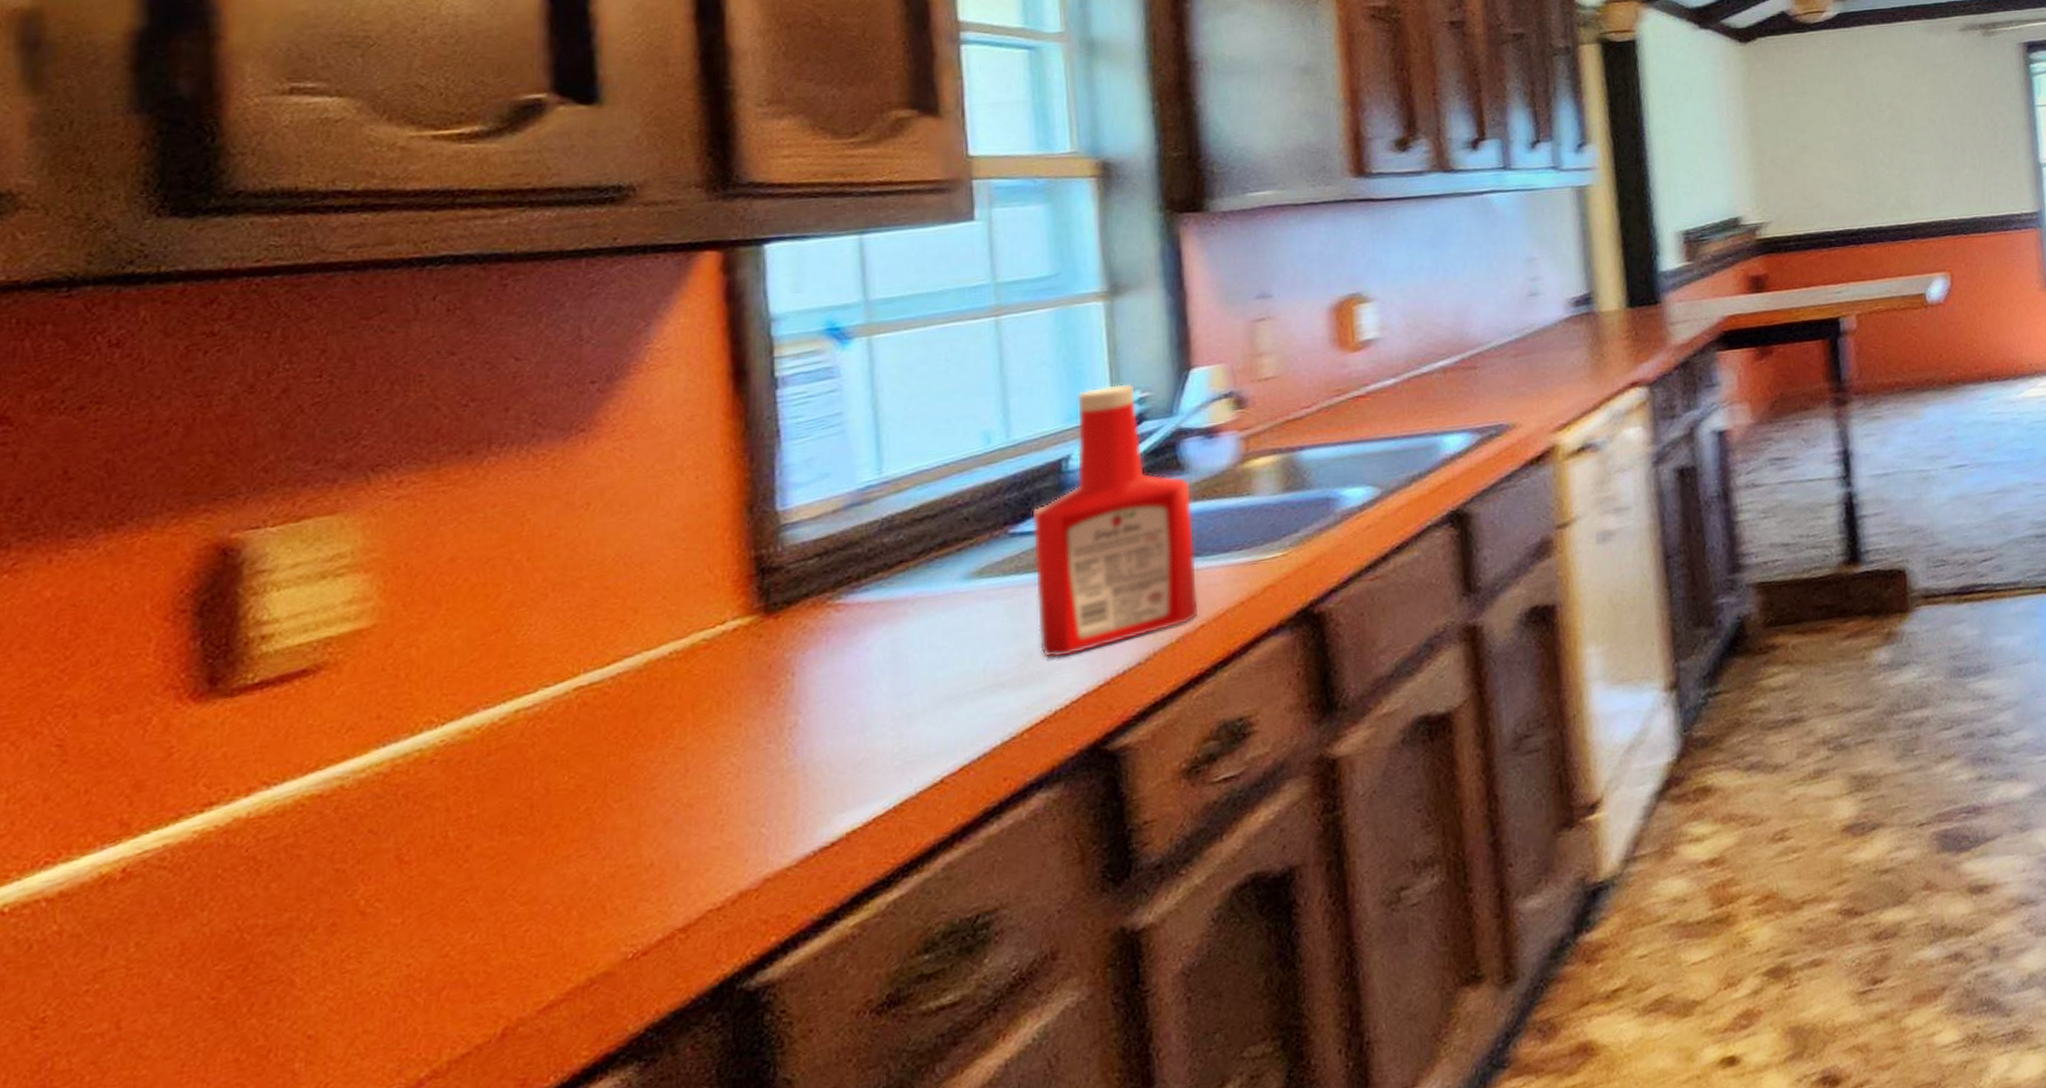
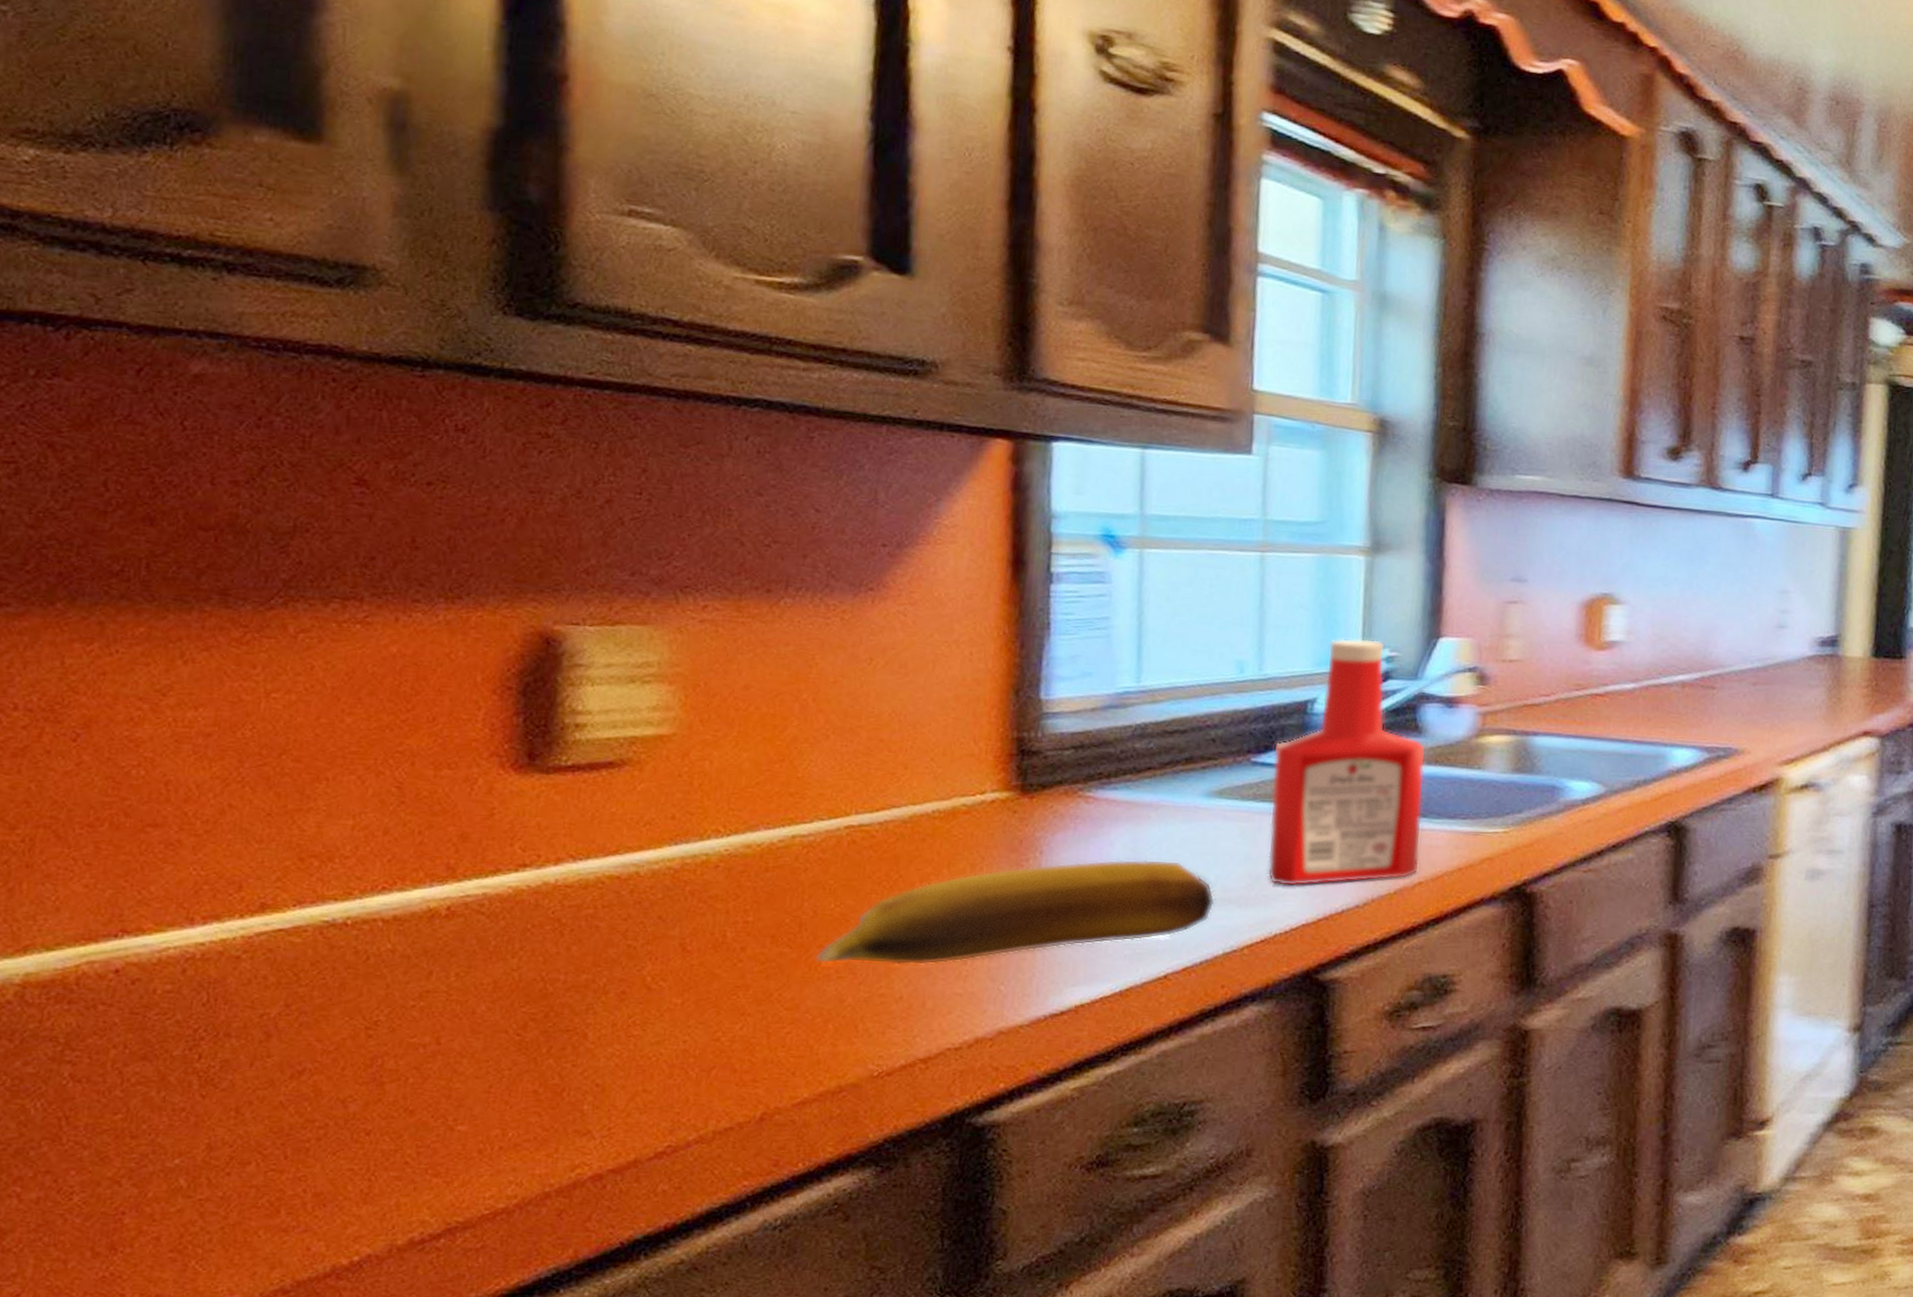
banana: none [551,653,987,845] -> present [815,859,1215,966]

